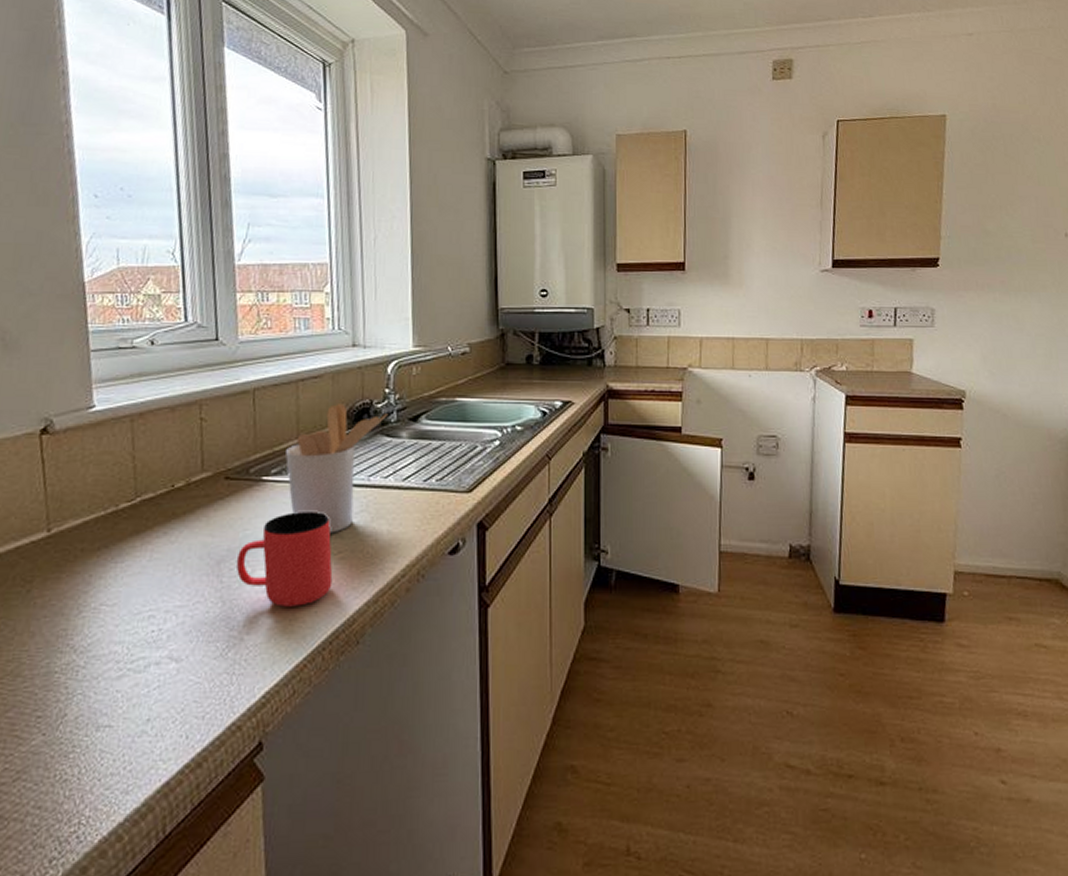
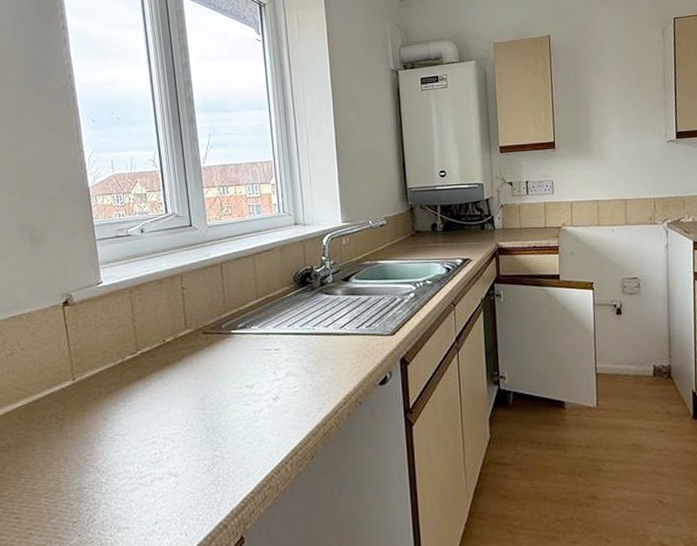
cup: present [236,512,333,607] -> none [215,356,290,431]
utensil holder: present [286,404,389,534] -> none [248,270,326,373]

